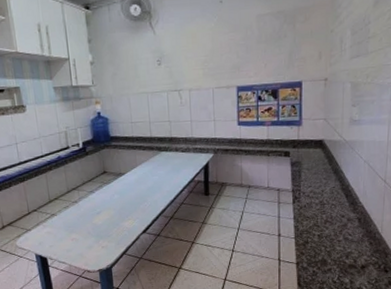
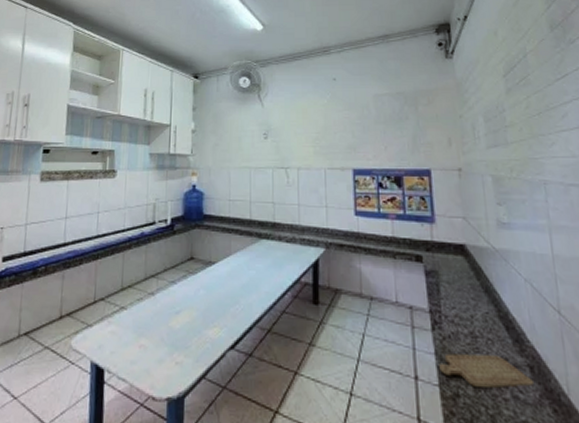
chopping board: none [296,214,359,236] -> present [439,353,534,388]

